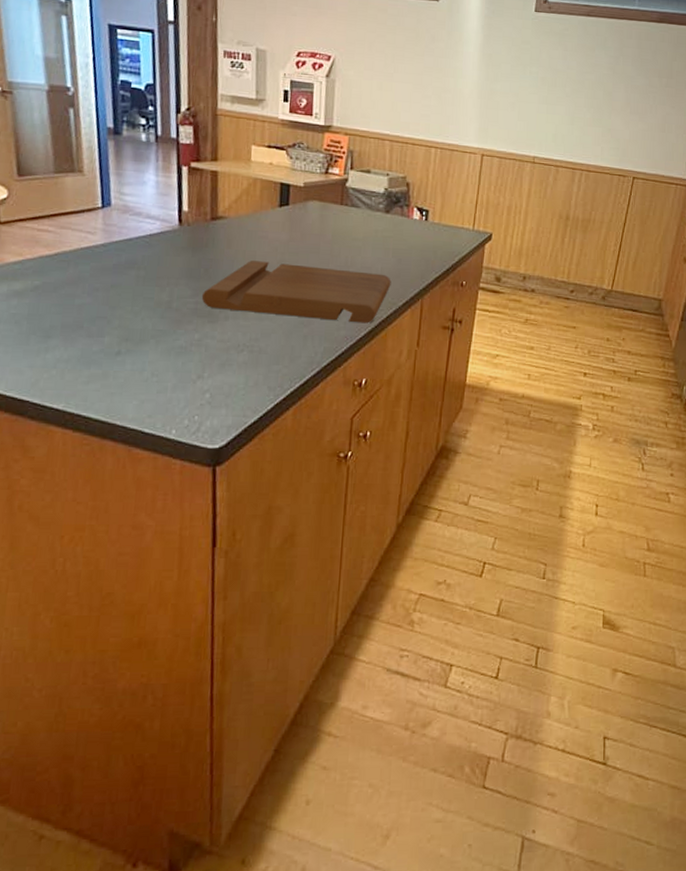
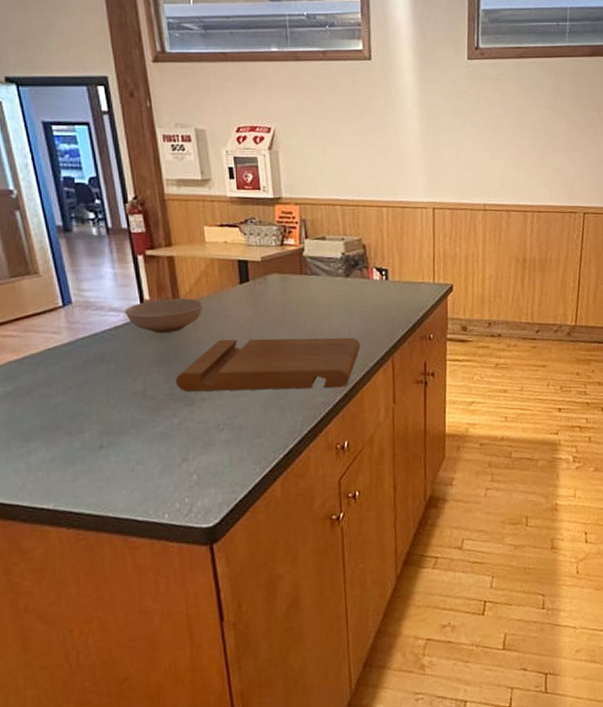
bowl: none [161,212,240,247] -> present [125,298,203,333]

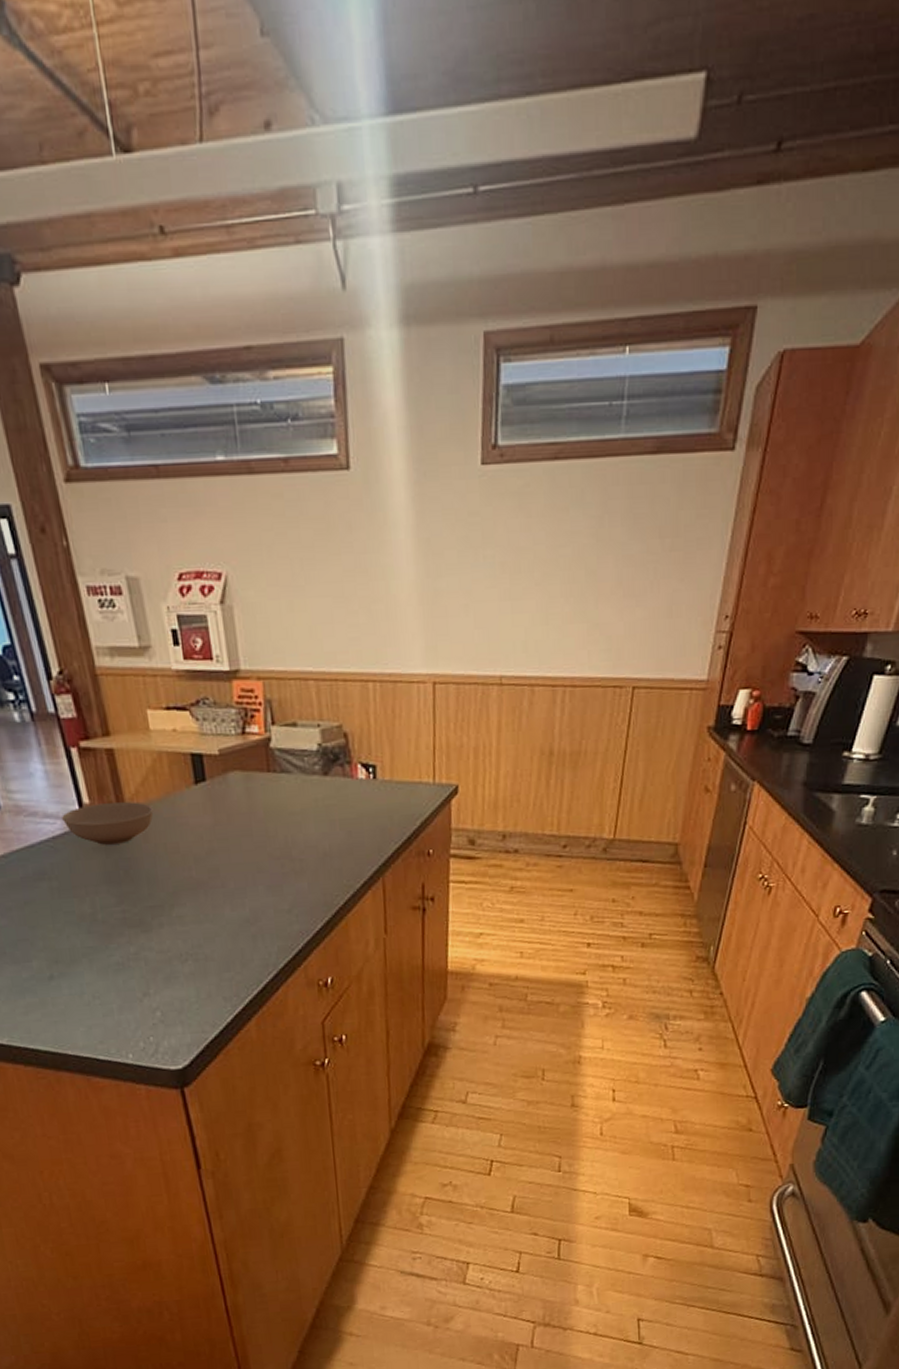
cutting board: present [175,337,361,392] -> none [127,852,344,916]

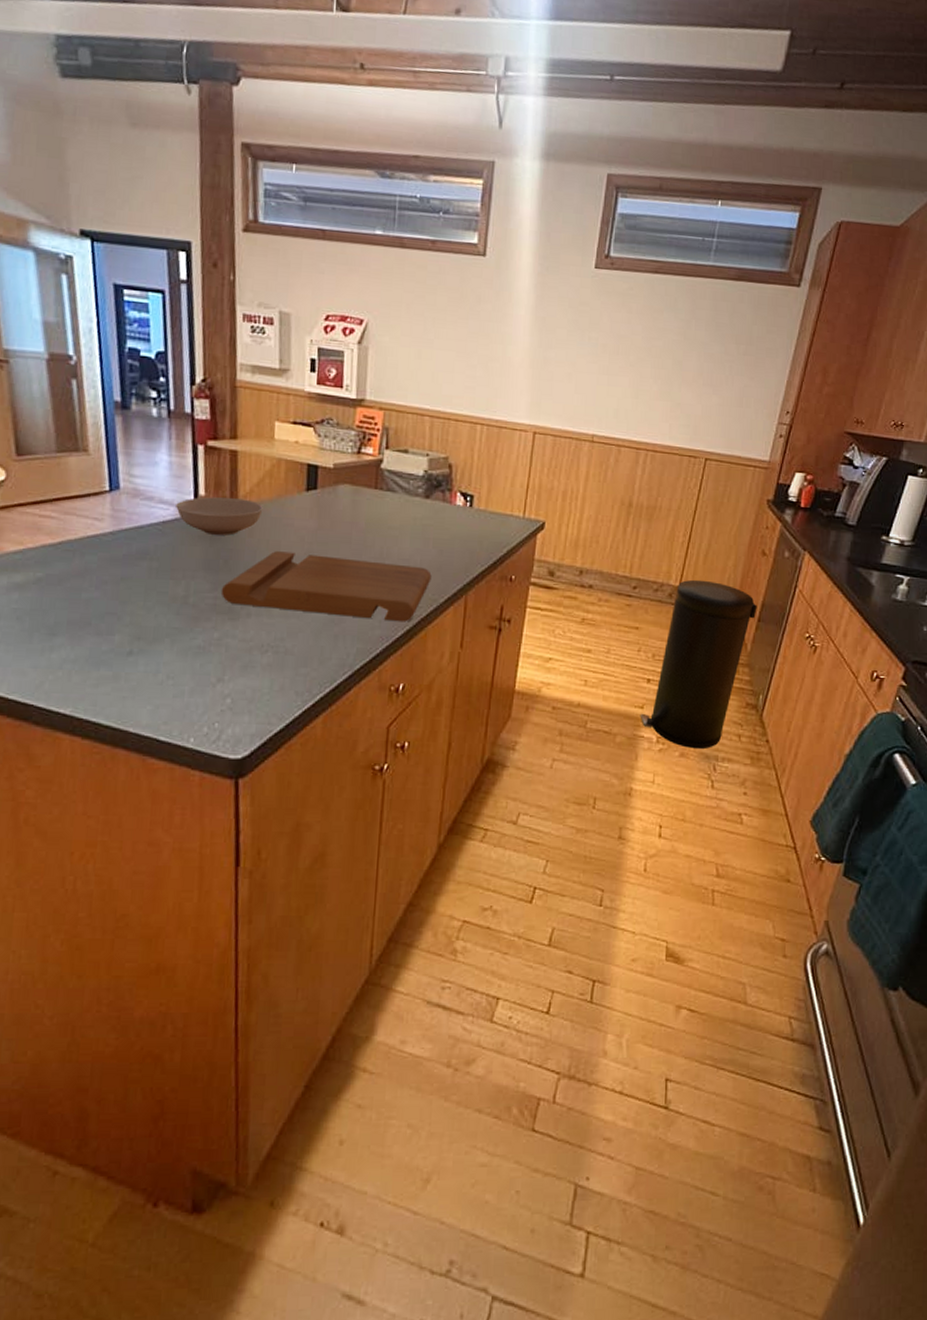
cutting board: none [127,852,344,916] -> present [220,551,432,622]
pedal bin: none [582,828,703,1010] -> present [640,579,757,748]

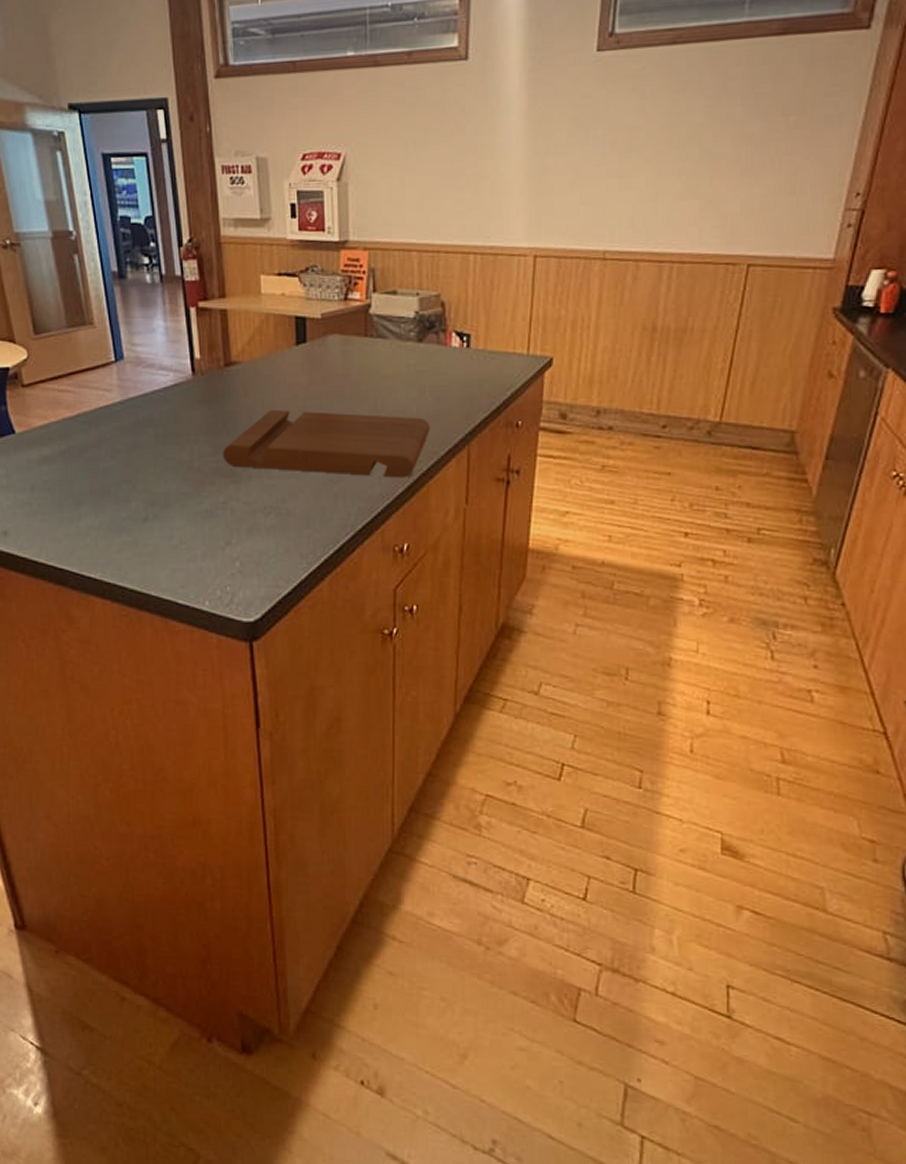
bowl: present [176,497,263,536] -> none [175,359,256,397]
pedal bin: present [640,579,757,748] -> none [677,412,824,613]

